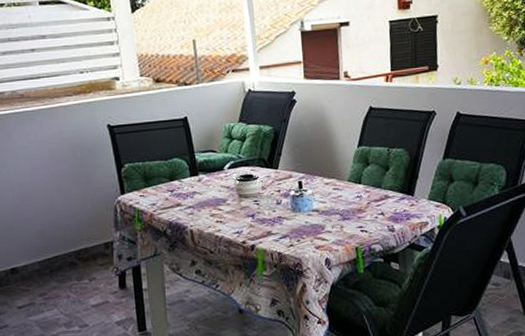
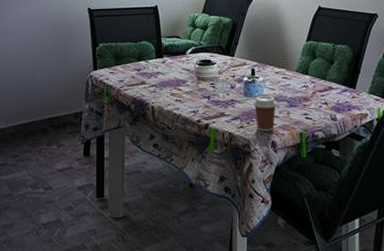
coffee cup: none [303,210,329,249] -> present [253,96,277,131]

